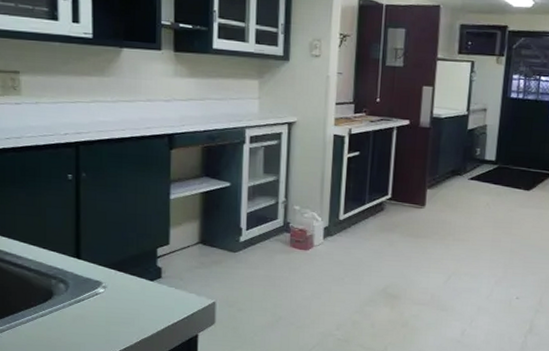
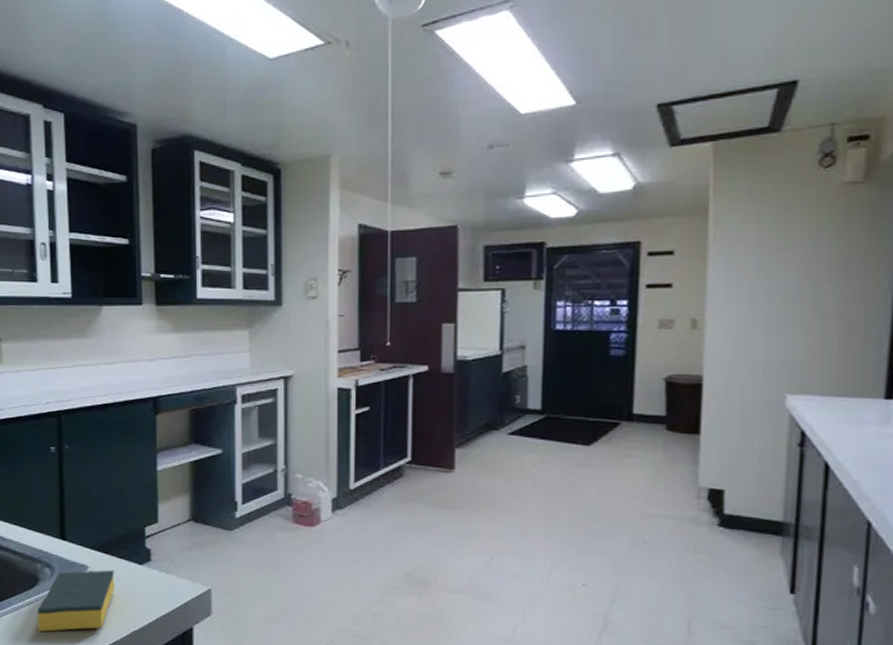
sponge: none [51,285,127,341] -> present [37,570,115,632]

